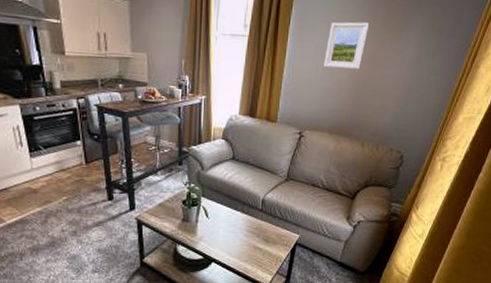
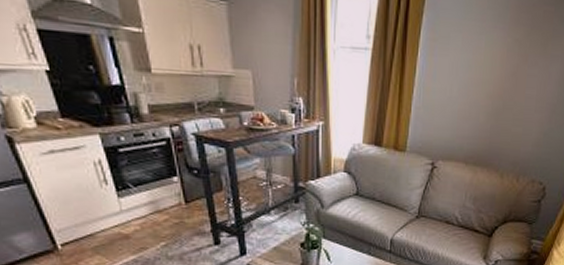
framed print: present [324,22,369,70] -> none [459,32,511,90]

